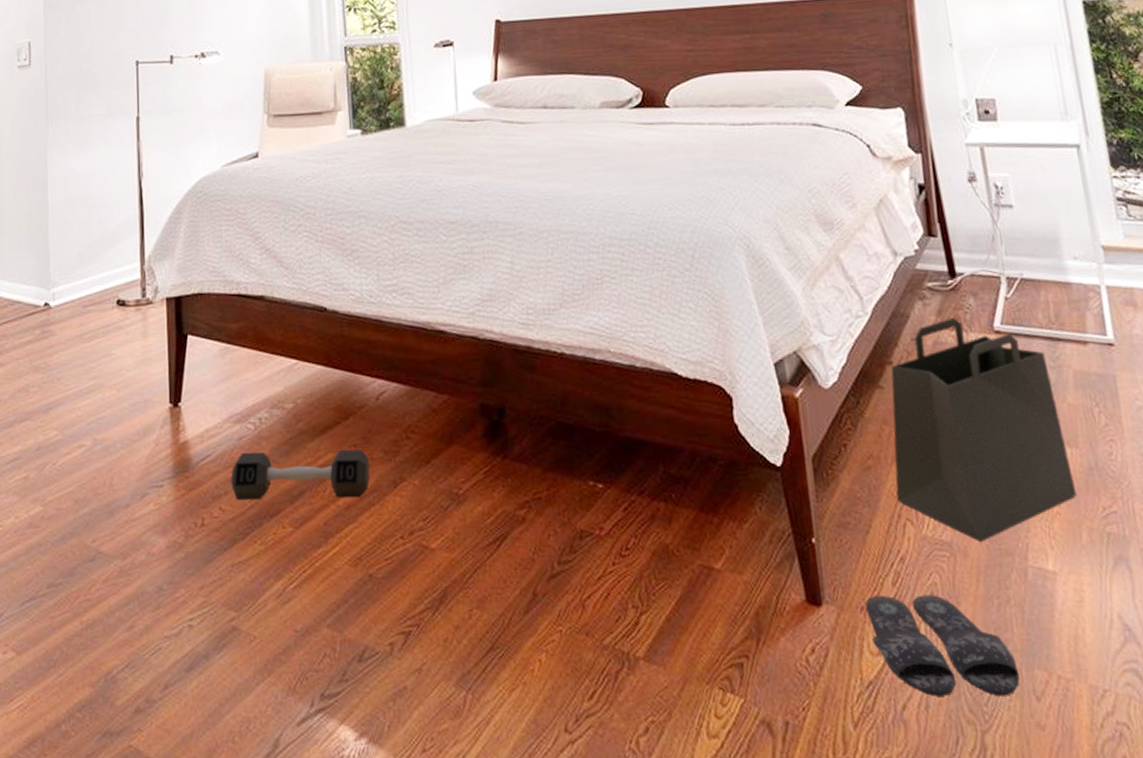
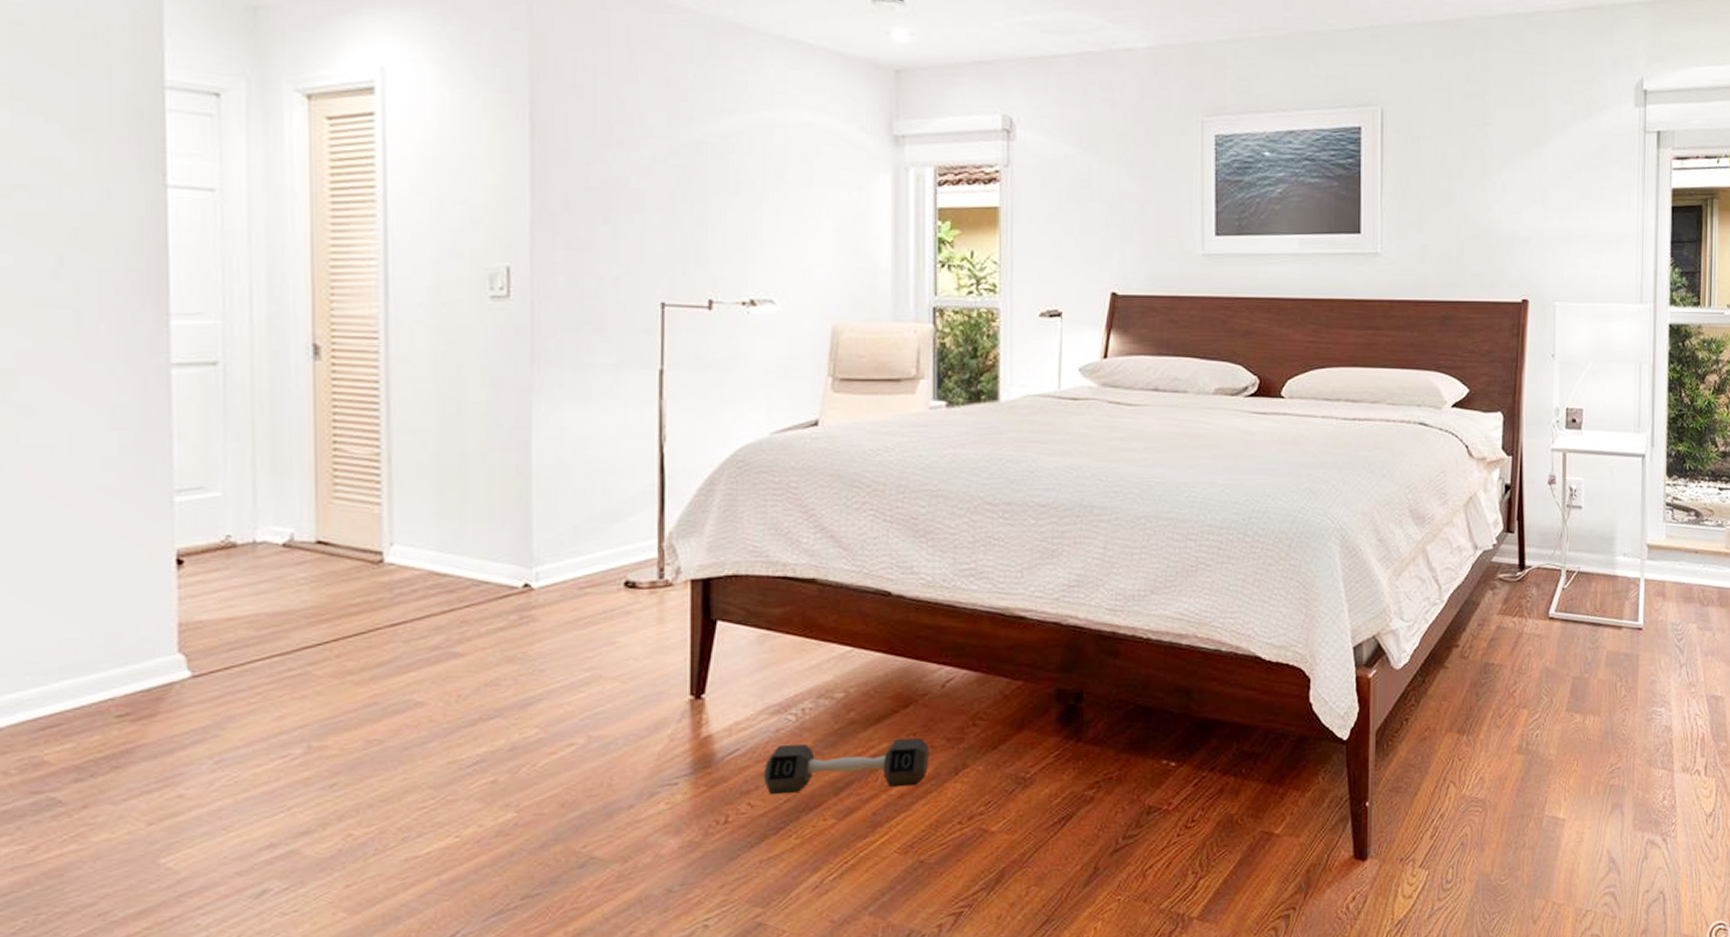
slippers: present [866,595,1020,696] -> none [1406,844,1523,928]
shopping bag: present [891,317,1077,542] -> none [1445,605,1592,798]

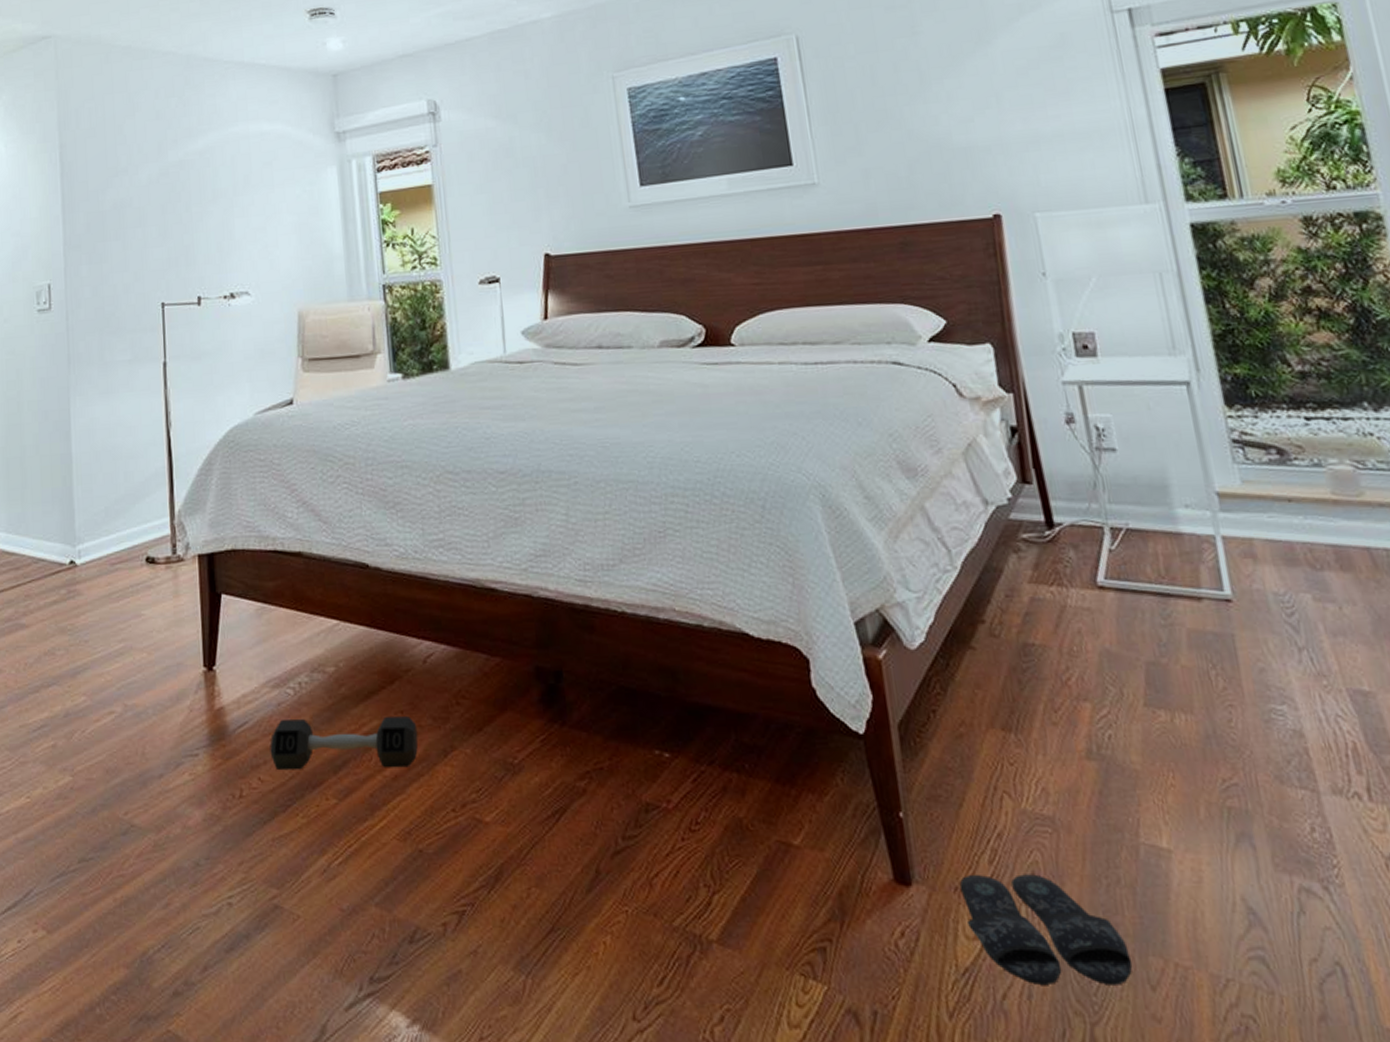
slippers: none [1406,844,1523,928] -> present [960,874,1133,985]

